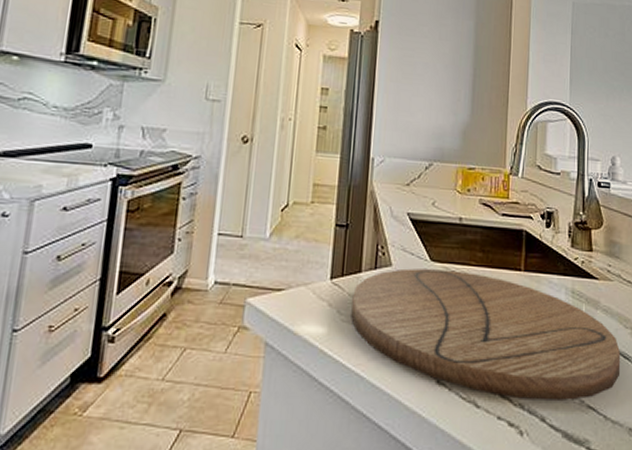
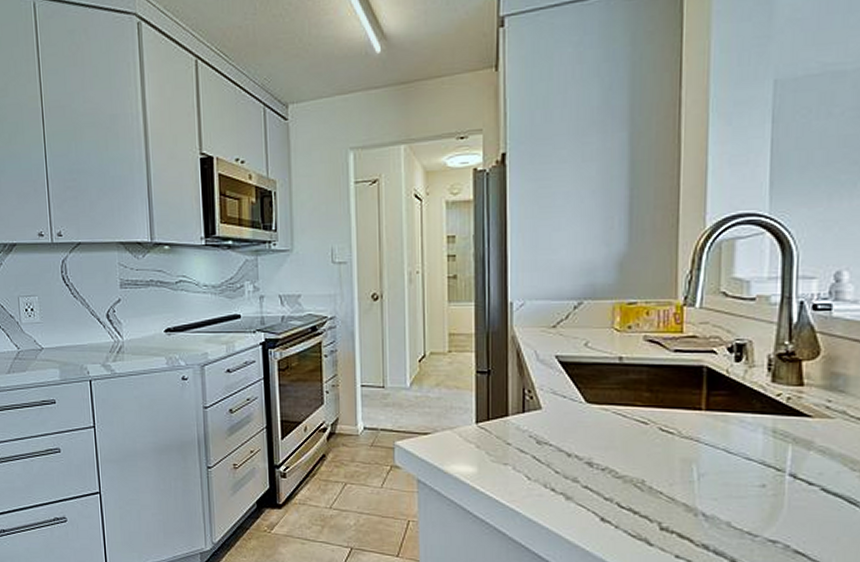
cutting board: present [351,268,621,400] -> none [501,411,844,544]

